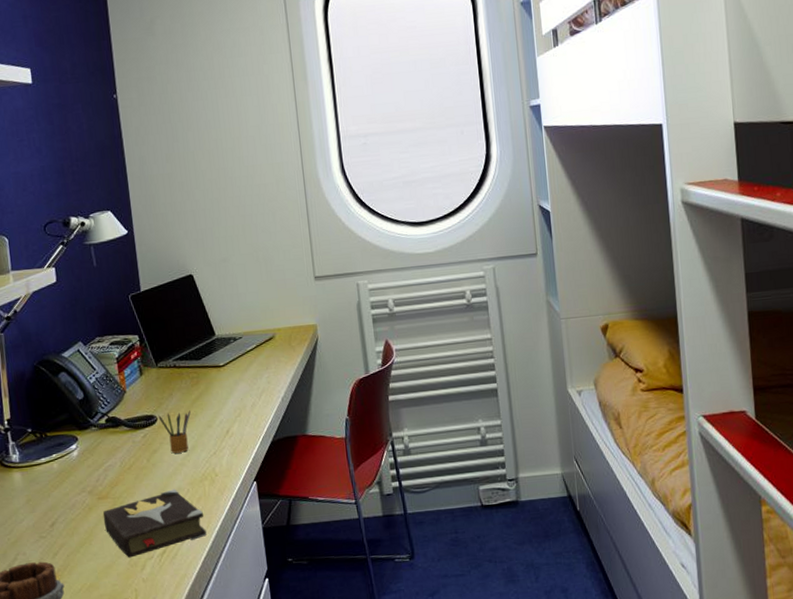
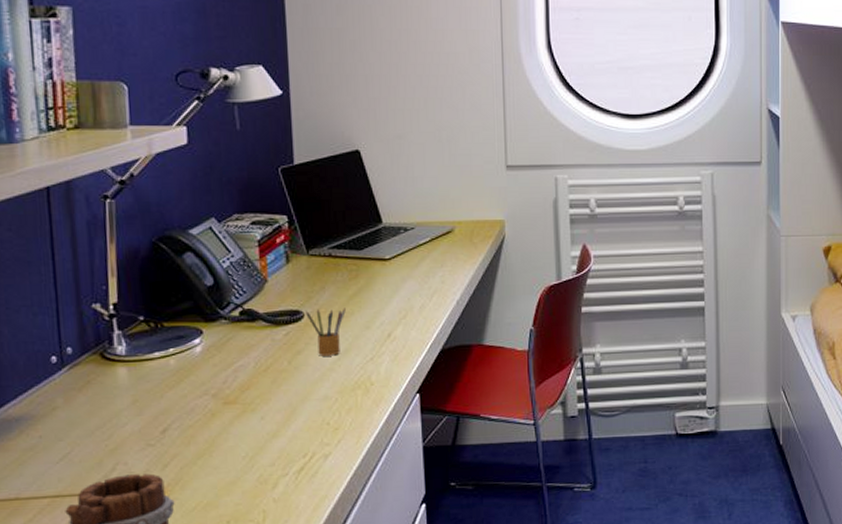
hardback book: present [103,489,207,558] -> none [228,397,355,474]

